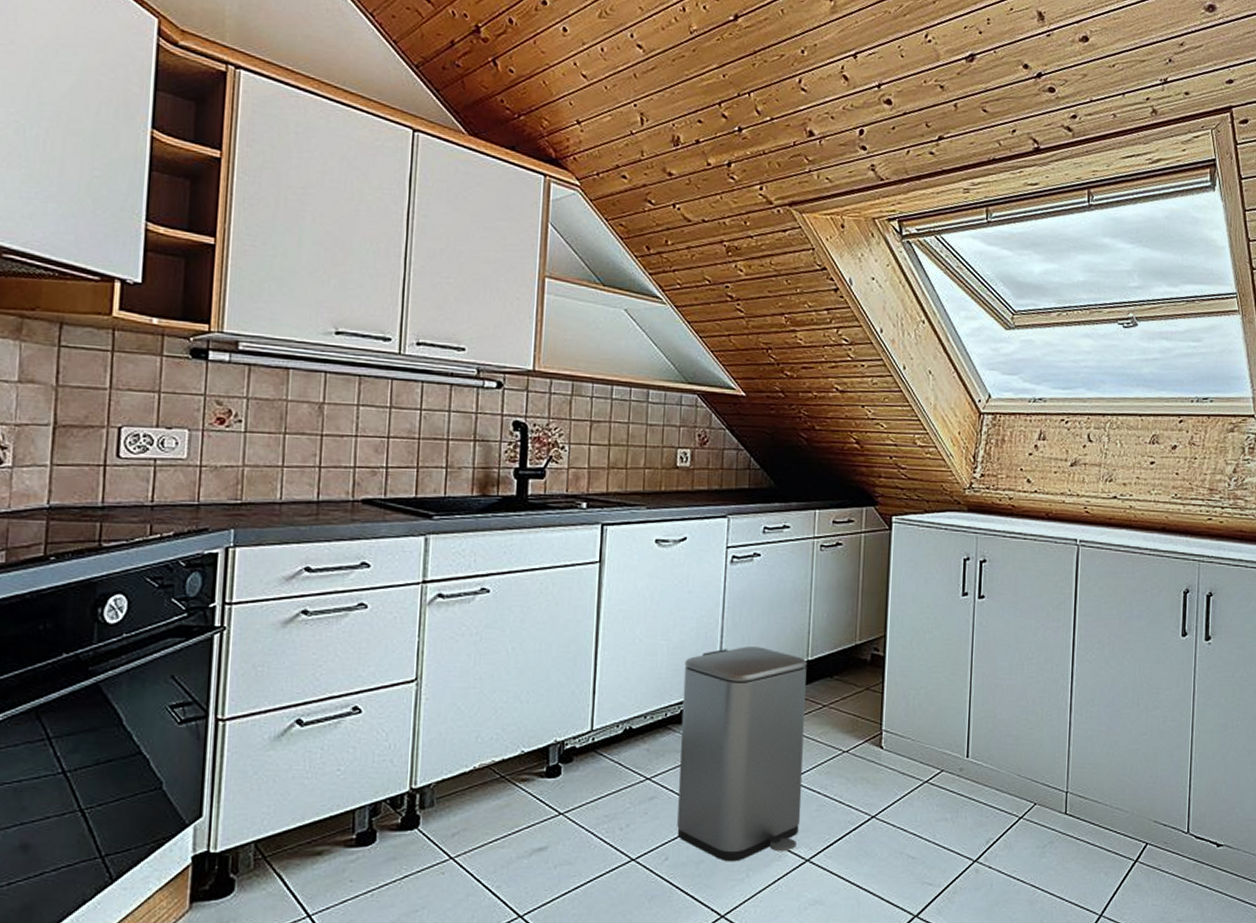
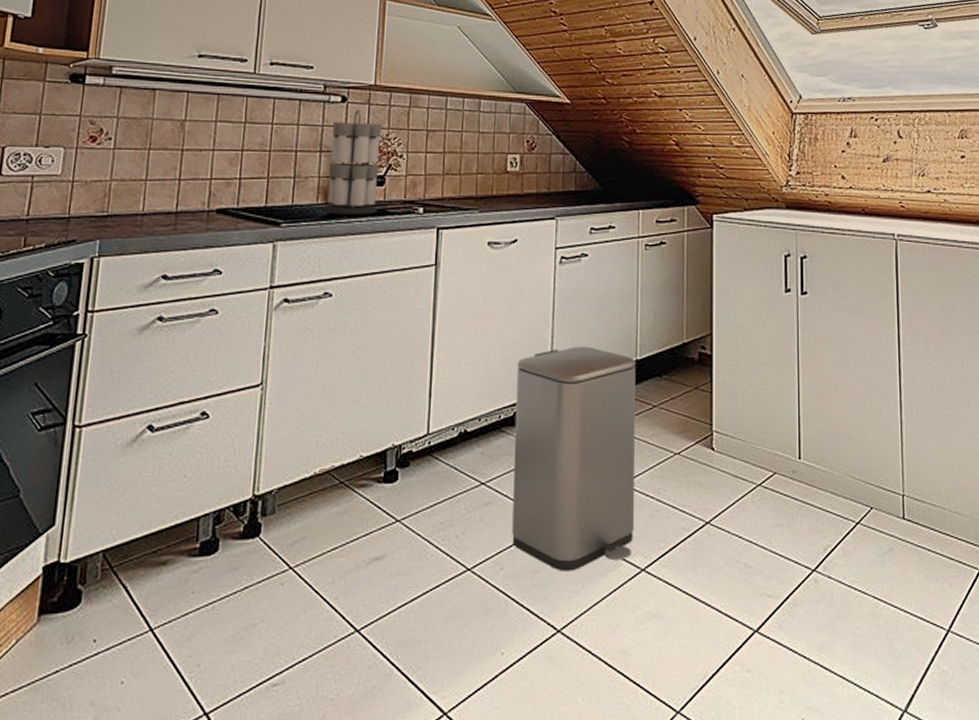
spice rack: none [477,396,543,509] -> present [322,109,383,215]

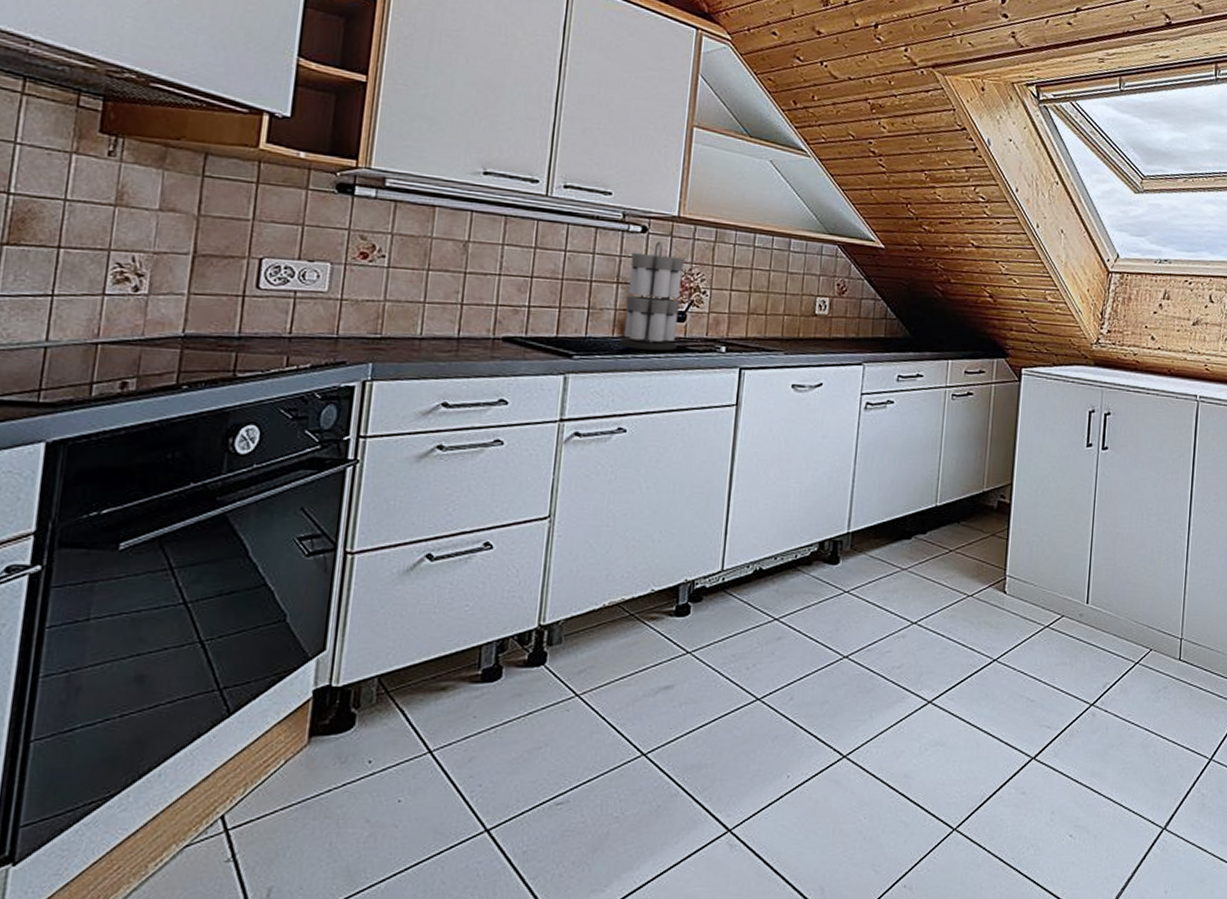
pedal bin: present [512,347,636,572] -> none [803,491,936,703]

